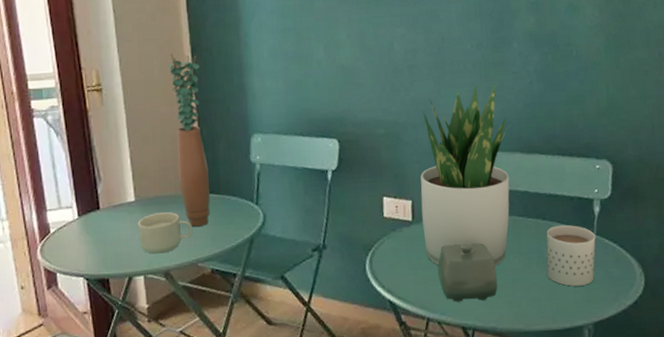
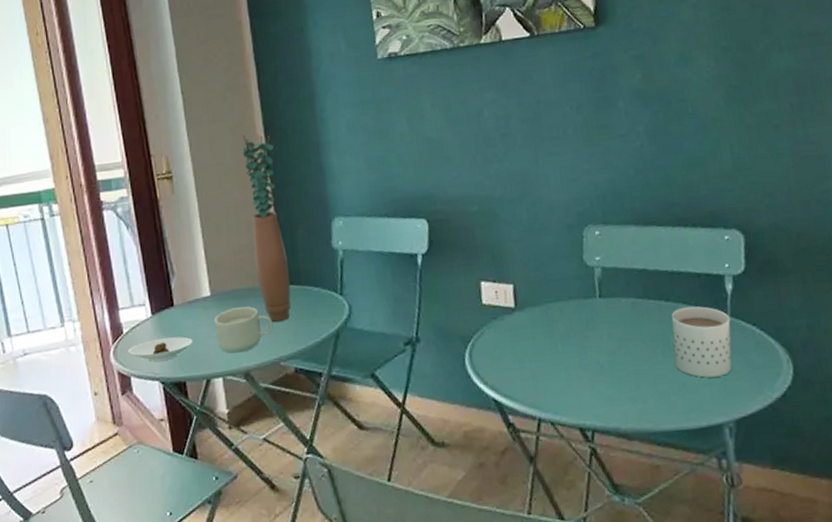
saucer: none [54,237,117,260] -> present [127,336,193,362]
planter: present [420,84,511,266] -> none [520,149,627,357]
sugar bowl: present [438,242,498,302] -> none [547,330,618,399]

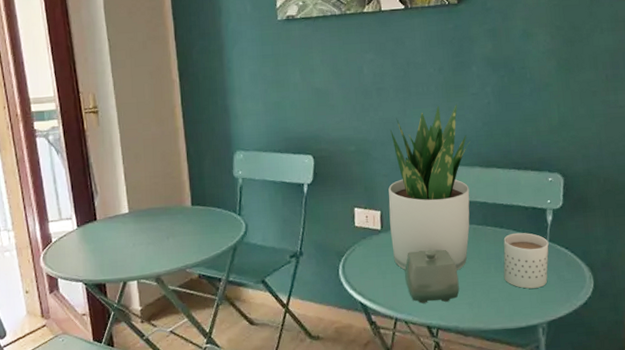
saucer: present [127,336,193,362] -> none [55,246,113,267]
cup: present [214,306,273,353] -> none [131,222,182,261]
vase: present [240,135,291,322] -> none [158,78,197,236]
planter: none [520,149,627,357] -> present [388,104,471,270]
sugar bowl: none [547,330,618,399] -> present [405,249,460,304]

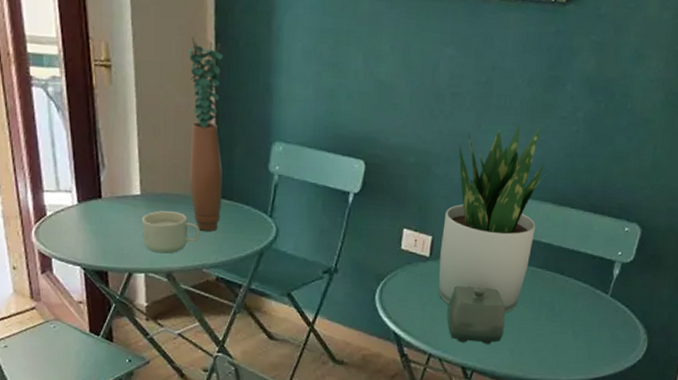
cup: none [131,222,182,261] -> present [141,211,200,254]
vase: none [158,78,197,236] -> present [188,37,223,232]
mug: present [503,232,549,289] -> none [553,282,610,344]

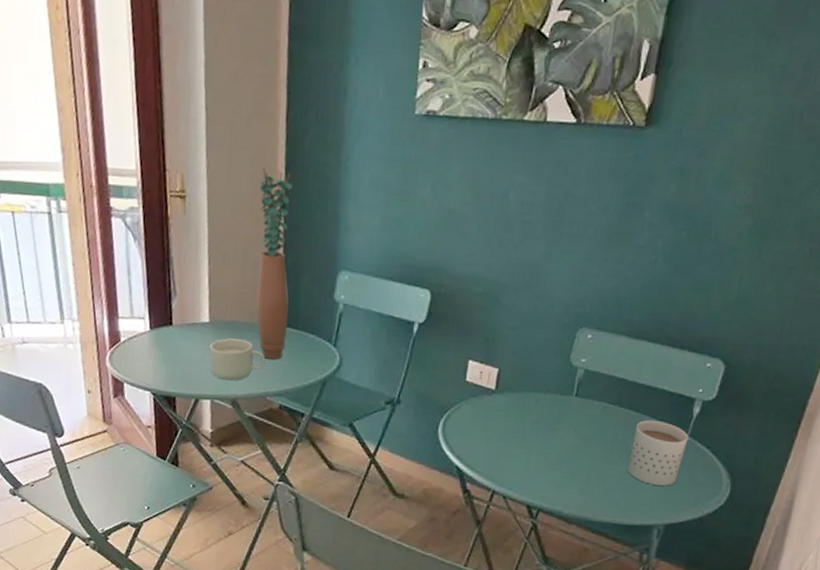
planter: present [438,124,548,313] -> none [503,253,623,451]
sugar bowl: present [447,285,505,344] -> none [512,420,575,483]
mug: none [553,282,610,344] -> present [626,420,689,486]

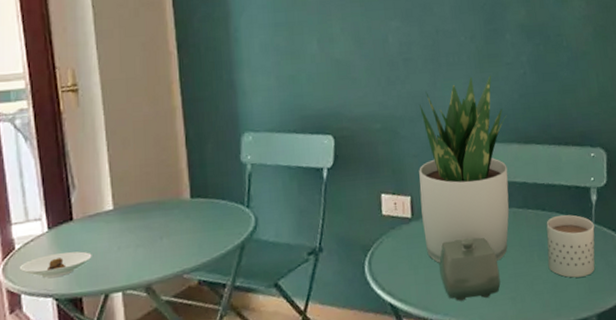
saucer: none [123,352,187,375] -> present [19,251,92,279]
cup: present [209,338,266,381] -> none [115,220,178,267]
vase: present [256,167,292,360] -> none [152,50,198,235]
planter: none [503,253,623,451] -> present [419,75,509,263]
sugar bowl: none [512,420,575,483] -> present [439,237,501,301]

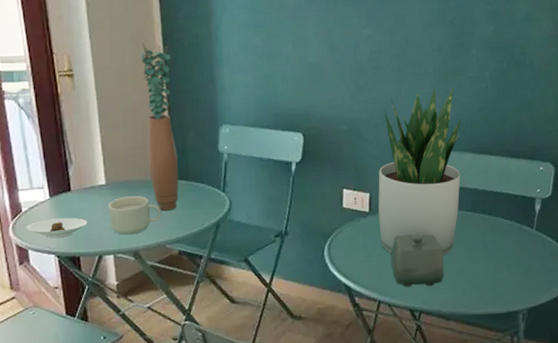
cup: none [115,220,178,267] -> present [107,196,162,235]
vase: none [152,50,198,235] -> present [140,43,179,210]
mug: present [546,214,595,278] -> none [488,220,535,276]

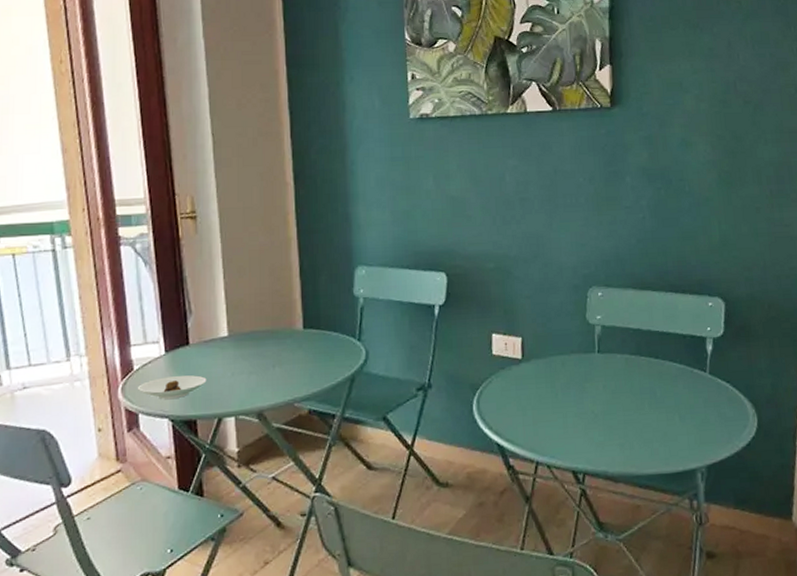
cup: present [107,196,162,235] -> none [230,348,290,393]
vase: present [140,43,179,210] -> none [269,181,310,364]
planter: present [378,87,465,256] -> none [531,218,624,407]
sugar bowl: present [391,234,444,287] -> none [548,382,609,445]

